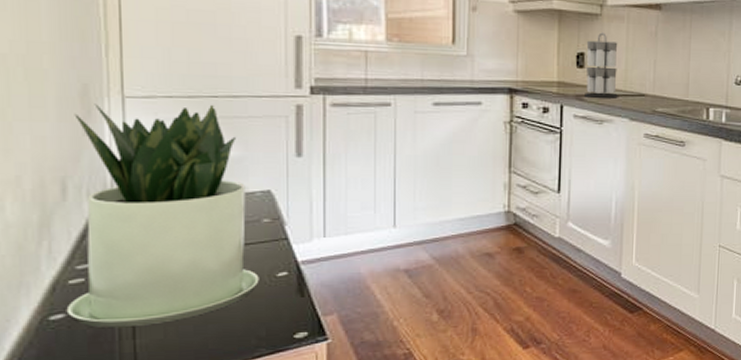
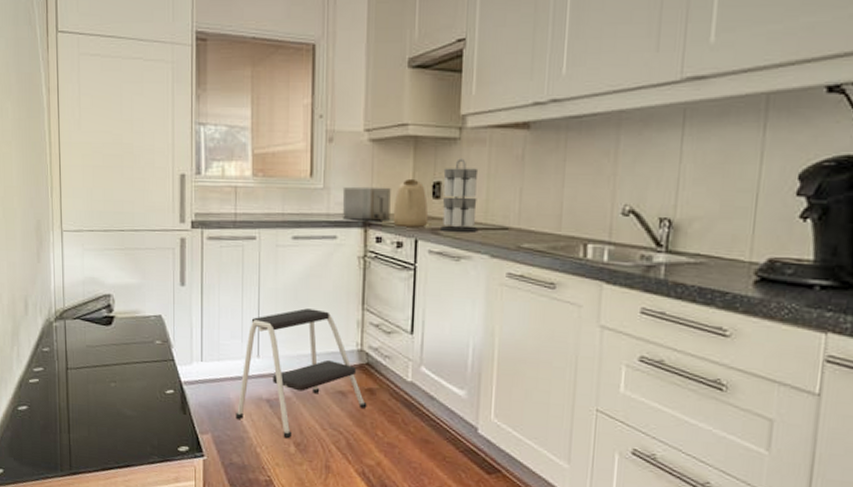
planter: present [66,104,259,327] -> none [28,236,153,423]
step stool: none [367,174,515,308] -> present [235,308,367,439]
toaster: none [487,54,537,89] -> present [342,186,391,222]
kettle: none [539,48,573,95] -> present [393,178,429,228]

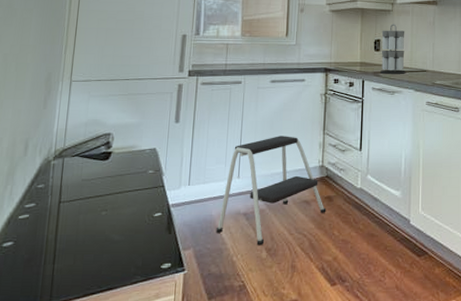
toaster: present [342,186,391,222] -> none [309,43,345,68]
kettle: present [393,178,429,228] -> none [346,37,372,72]

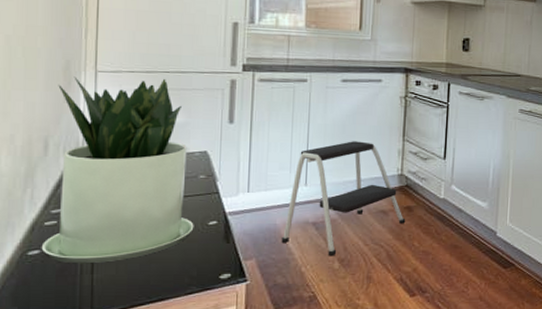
planter: none [14,85,142,254] -> present [41,76,194,263]
spice rack: present [380,24,406,75] -> none [469,21,498,79]

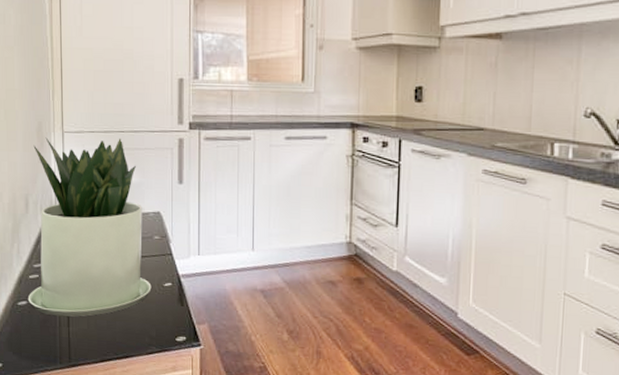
step stool: present [281,141,406,256] -> none [231,204,356,327]

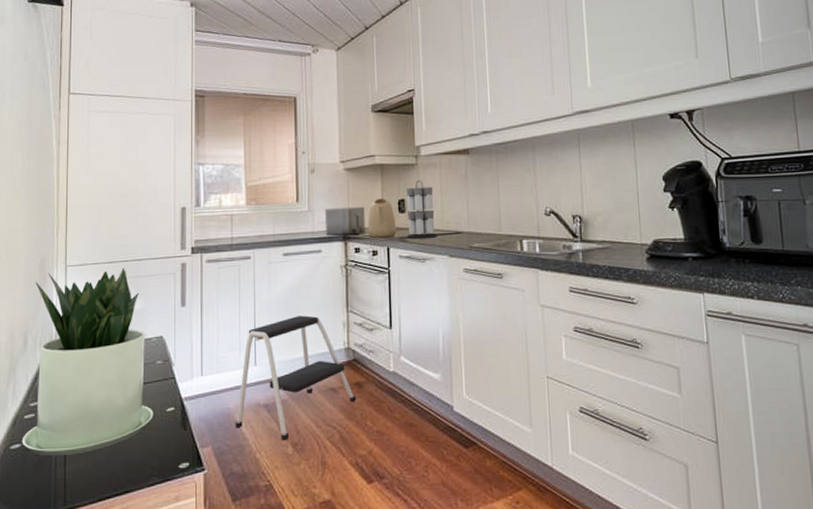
step stool: none [231,204,356,327] -> present [235,315,357,441]
toaster: none [332,90,377,123] -> present [324,206,365,236]
kettle: none [379,83,412,129] -> present [367,198,397,239]
spice rack: none [422,65,456,134] -> present [406,180,437,240]

